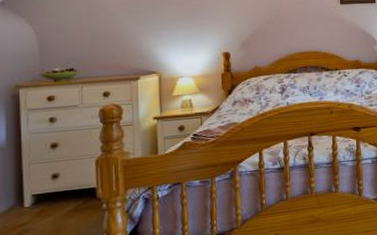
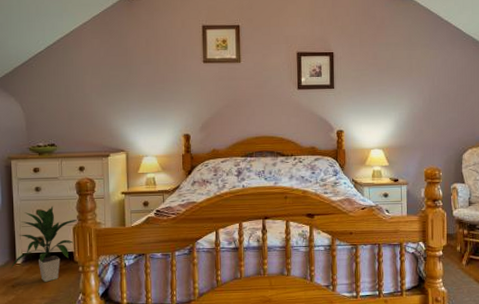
indoor plant: none [16,137,103,225] -> present [10,206,79,282]

